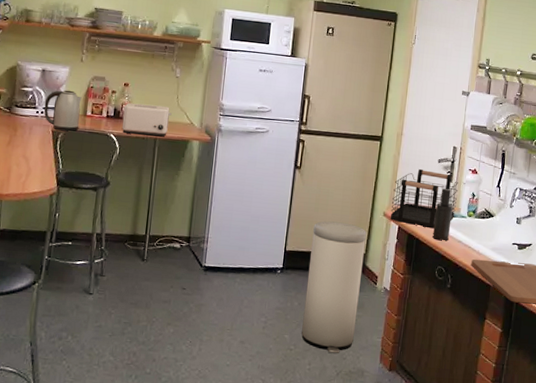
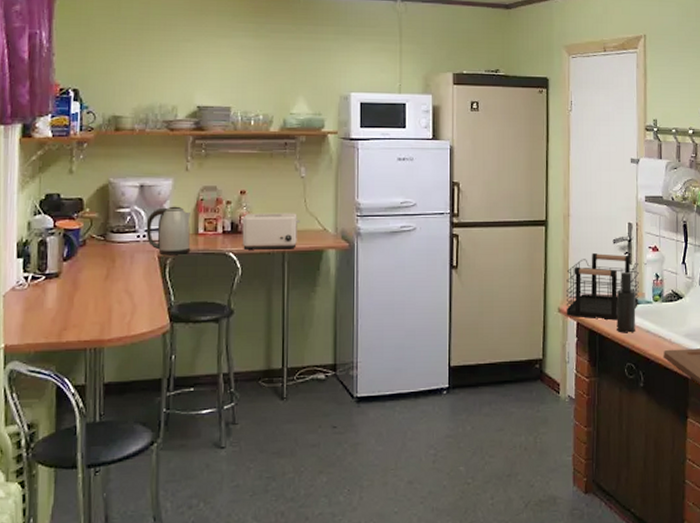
pedal bin: present [301,221,367,353] -> none [479,325,542,481]

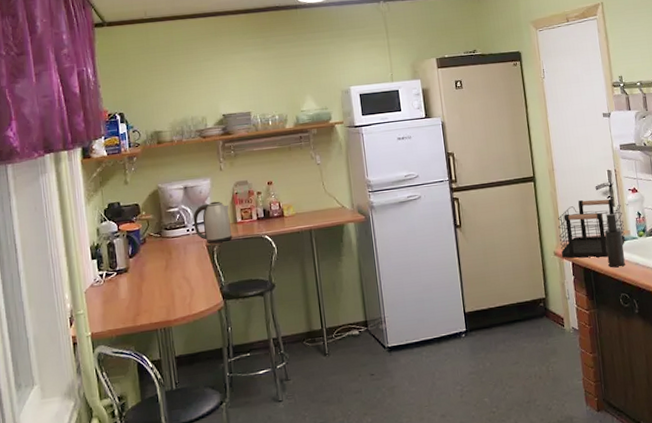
toaster: present [242,213,300,250] -> none [272,195,321,232]

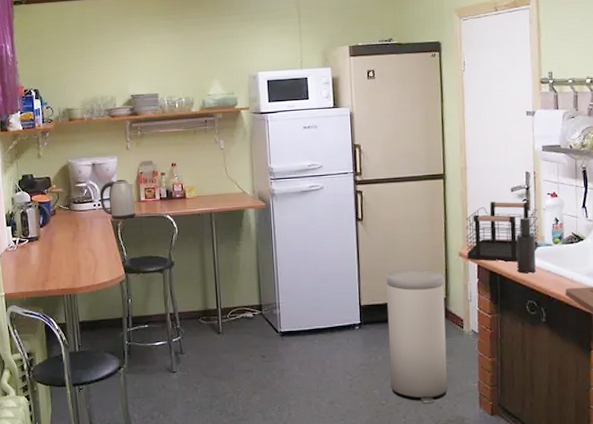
pedal bin: none [487,271,555,407] -> present [386,269,448,403]

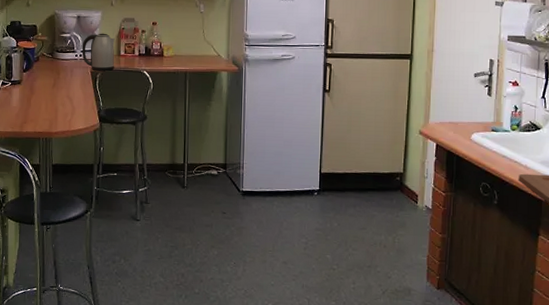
pedal bin: present [386,269,448,403] -> none [343,142,403,272]
dish rack: present [466,201,539,263] -> none [426,84,499,145]
soap dispenser: present [516,217,536,274] -> none [474,102,494,157]

